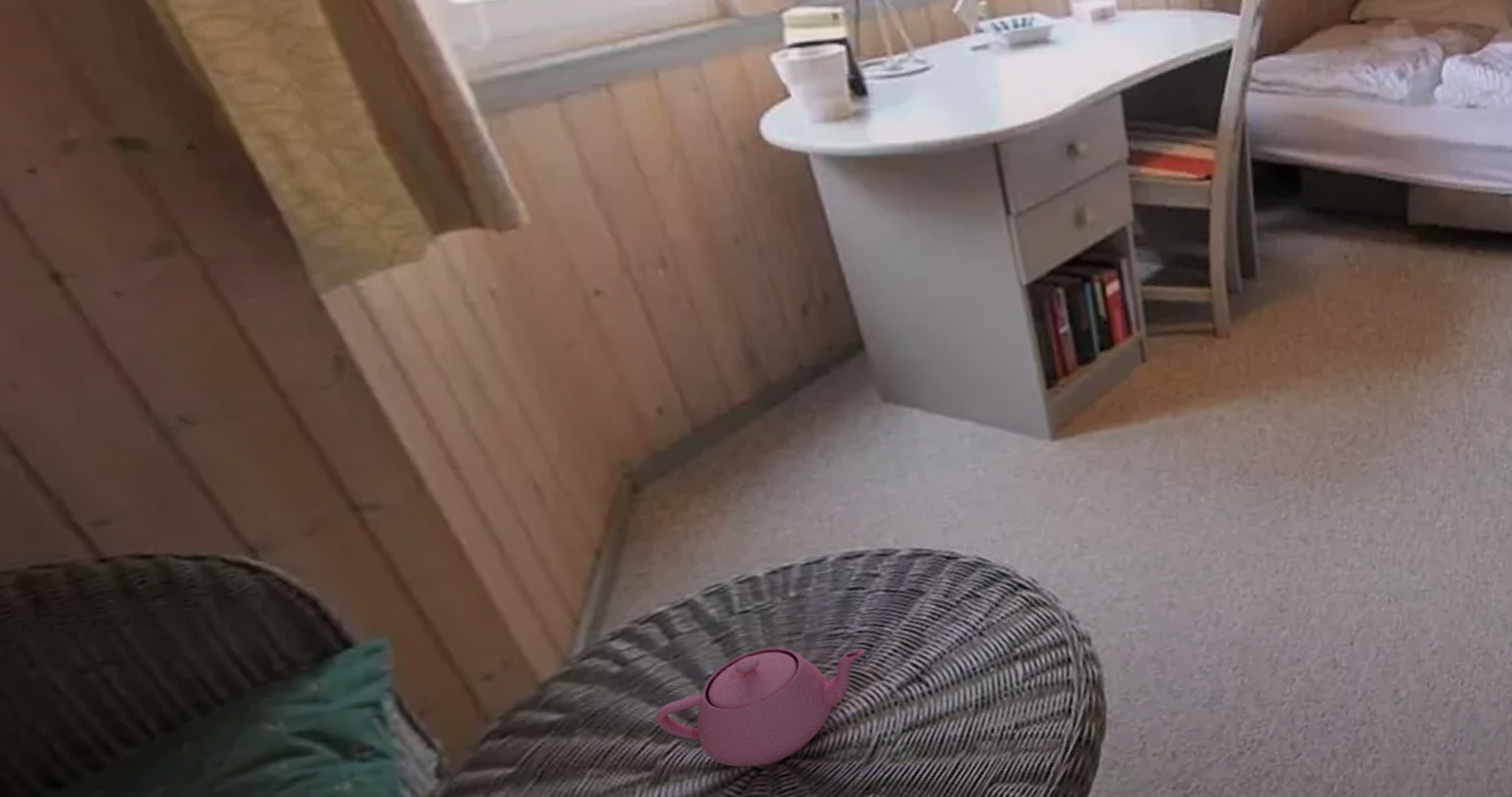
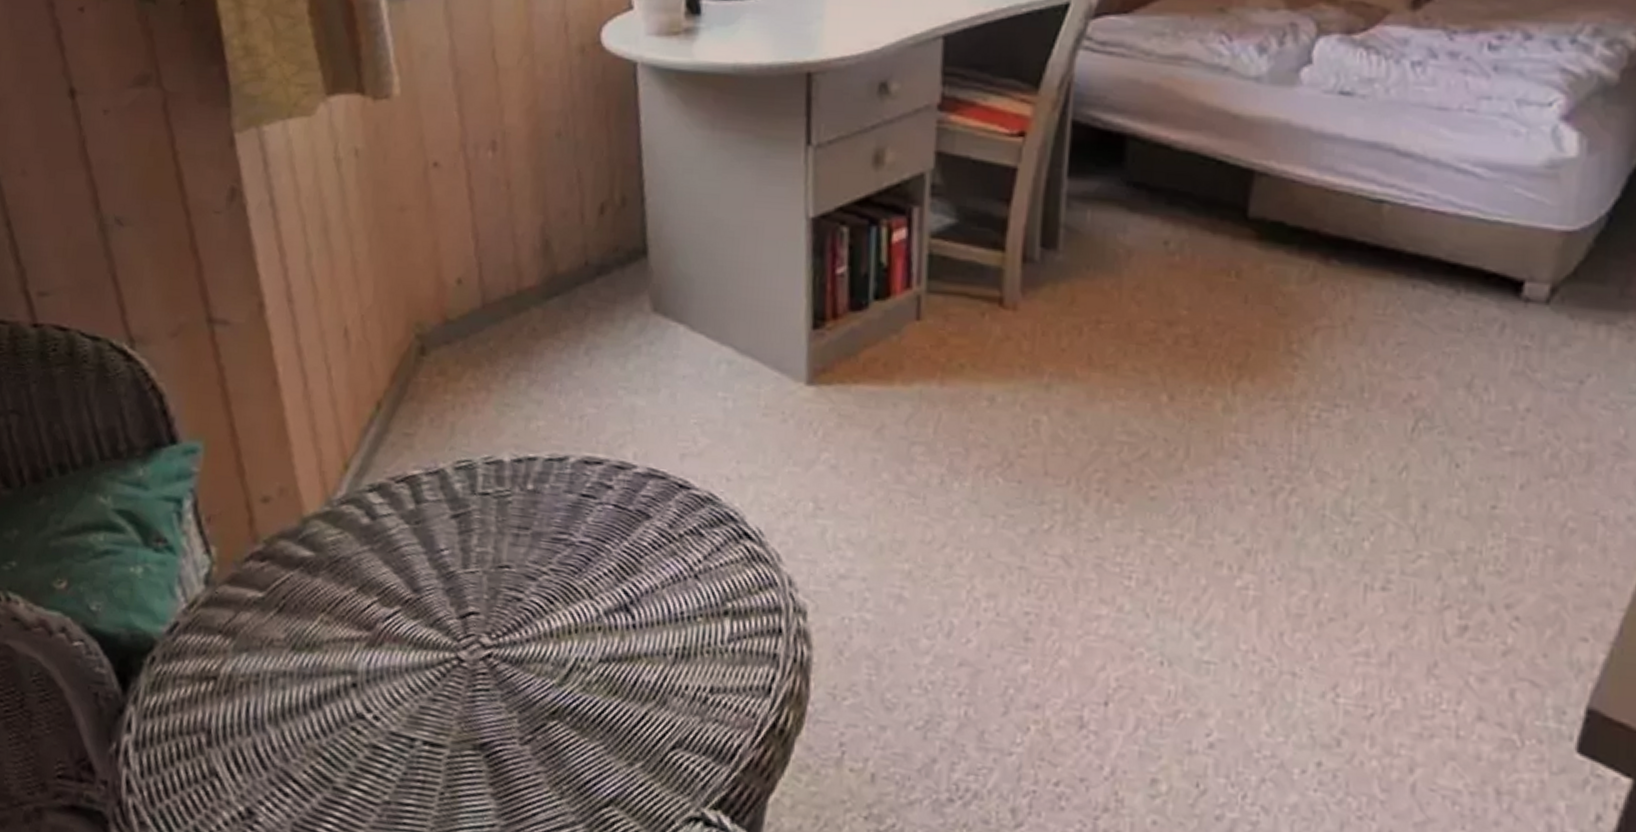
teapot: present [655,647,865,768] -> none [386,535,583,658]

